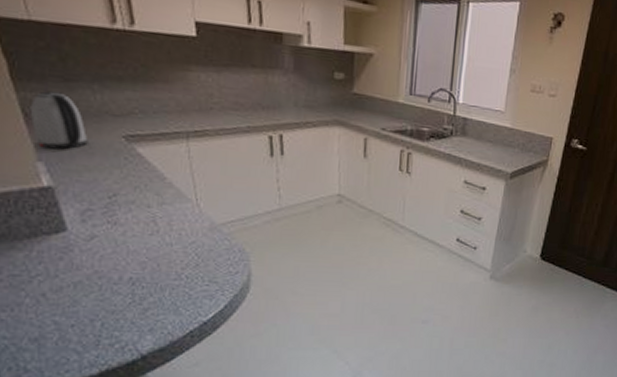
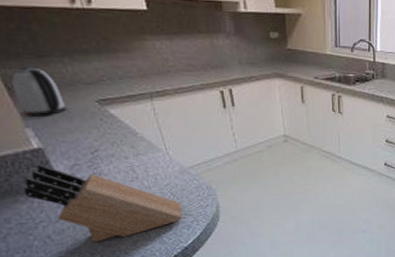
knife block: none [23,205,206,306] -> present [23,164,182,243]

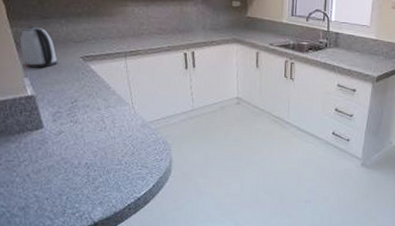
knife block: present [23,164,182,243] -> none [15,109,139,184]

